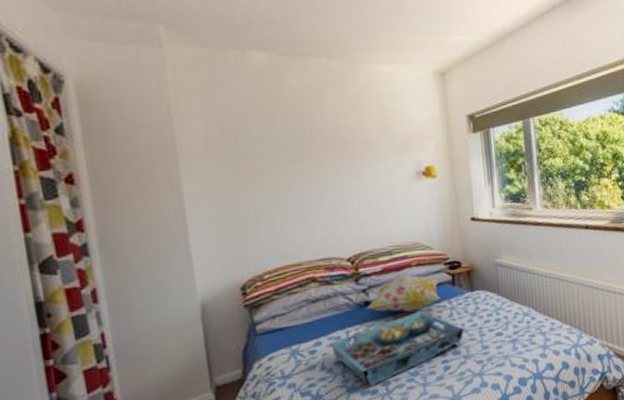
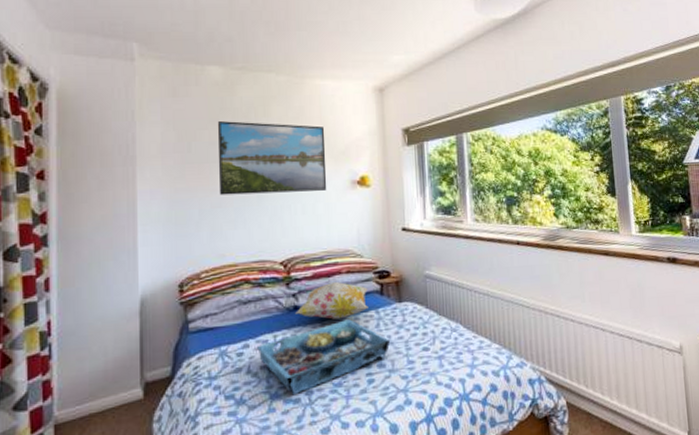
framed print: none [266,112,391,193] -> present [217,121,327,195]

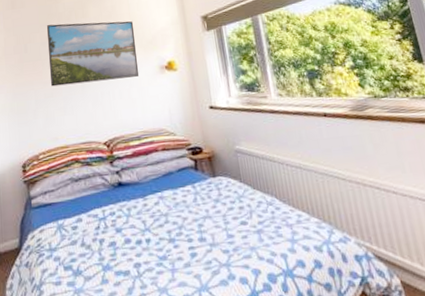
serving tray: present [257,319,391,396] -> none [89,194,209,268]
decorative pillow: present [295,281,368,320] -> none [120,158,185,195]

